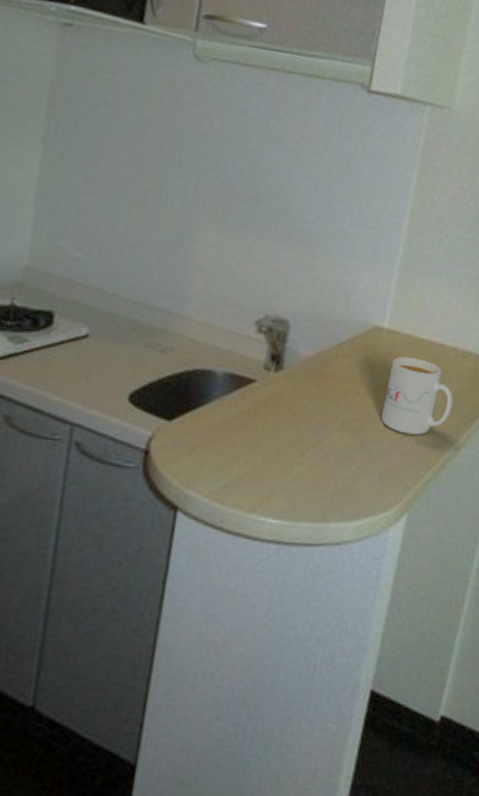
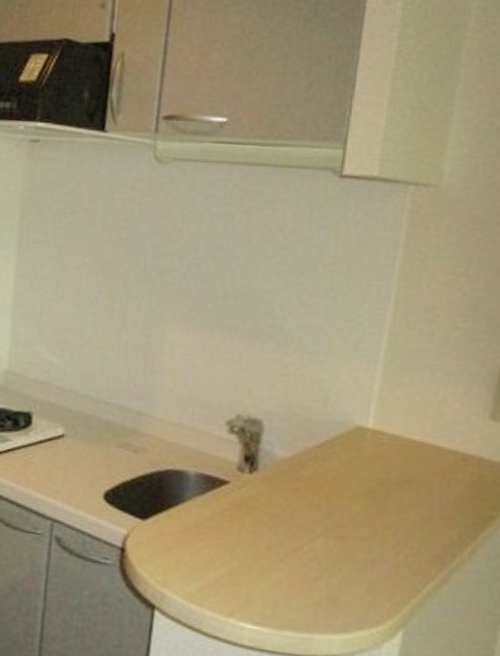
mug: present [381,357,453,435] -> none [368,459,454,545]

